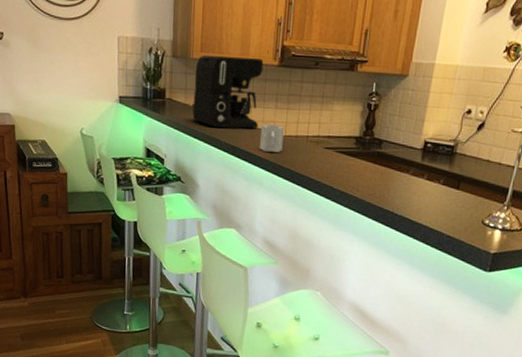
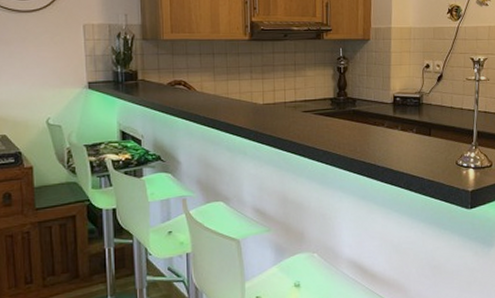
coffee maker: present [192,54,264,129] -> none [167,35,235,103]
cup: present [259,124,284,152] -> none [238,95,262,121]

